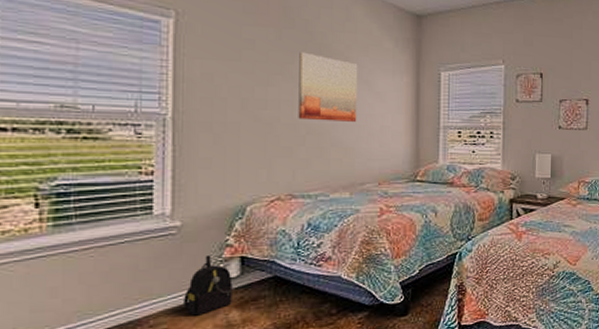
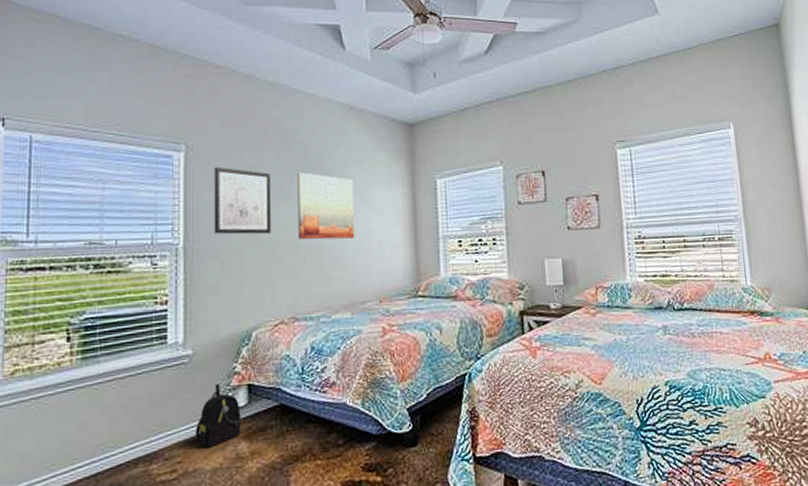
wall art: none [206,37,270,111] -> present [214,166,271,235]

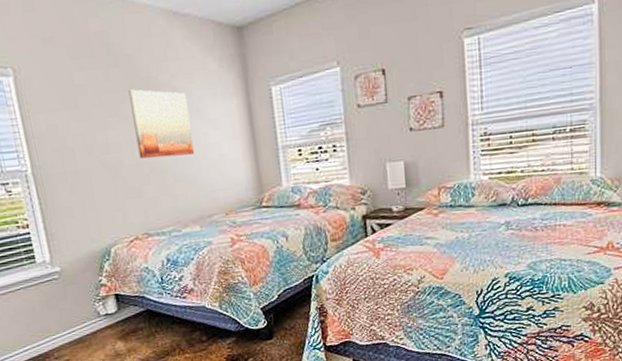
backpack: present [196,383,242,448] -> none [76,294,116,348]
wall art: present [214,166,271,235] -> none [45,89,112,159]

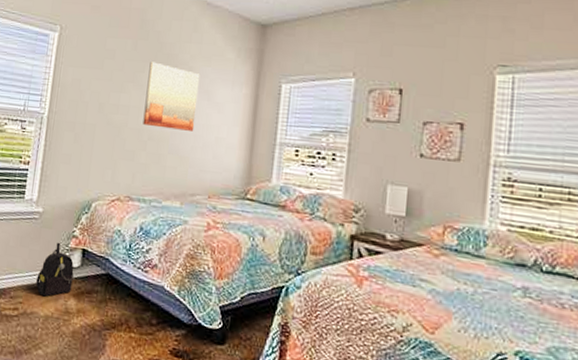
backpack: none [76,294,116,348] -> present [36,242,74,297]

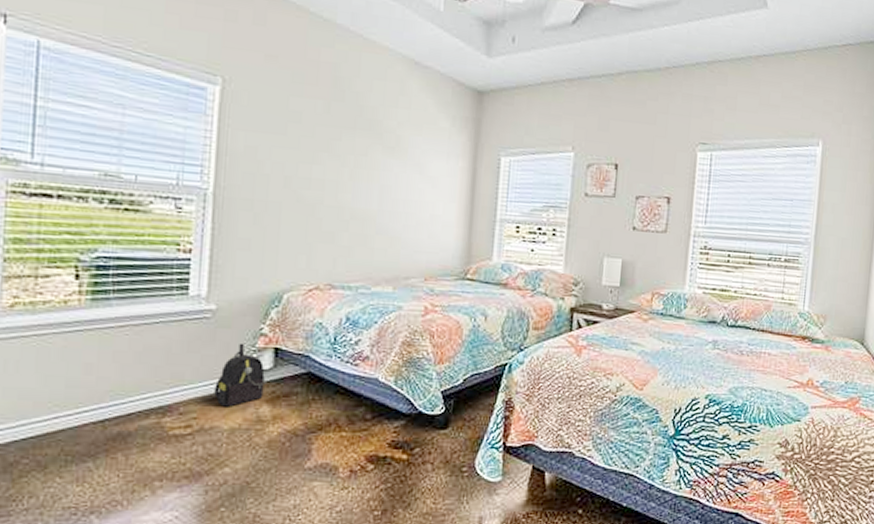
wall art: present [143,61,200,131] -> none [343,127,410,209]

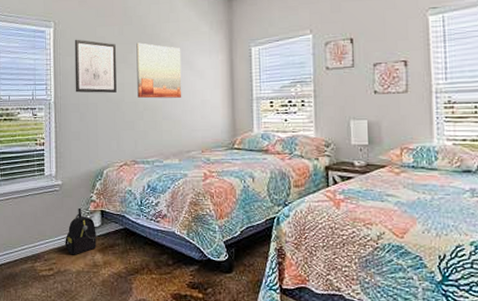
wall art: none [248,108,317,191] -> present [74,39,117,93]
wall art: none [343,127,410,209] -> present [136,42,182,99]

